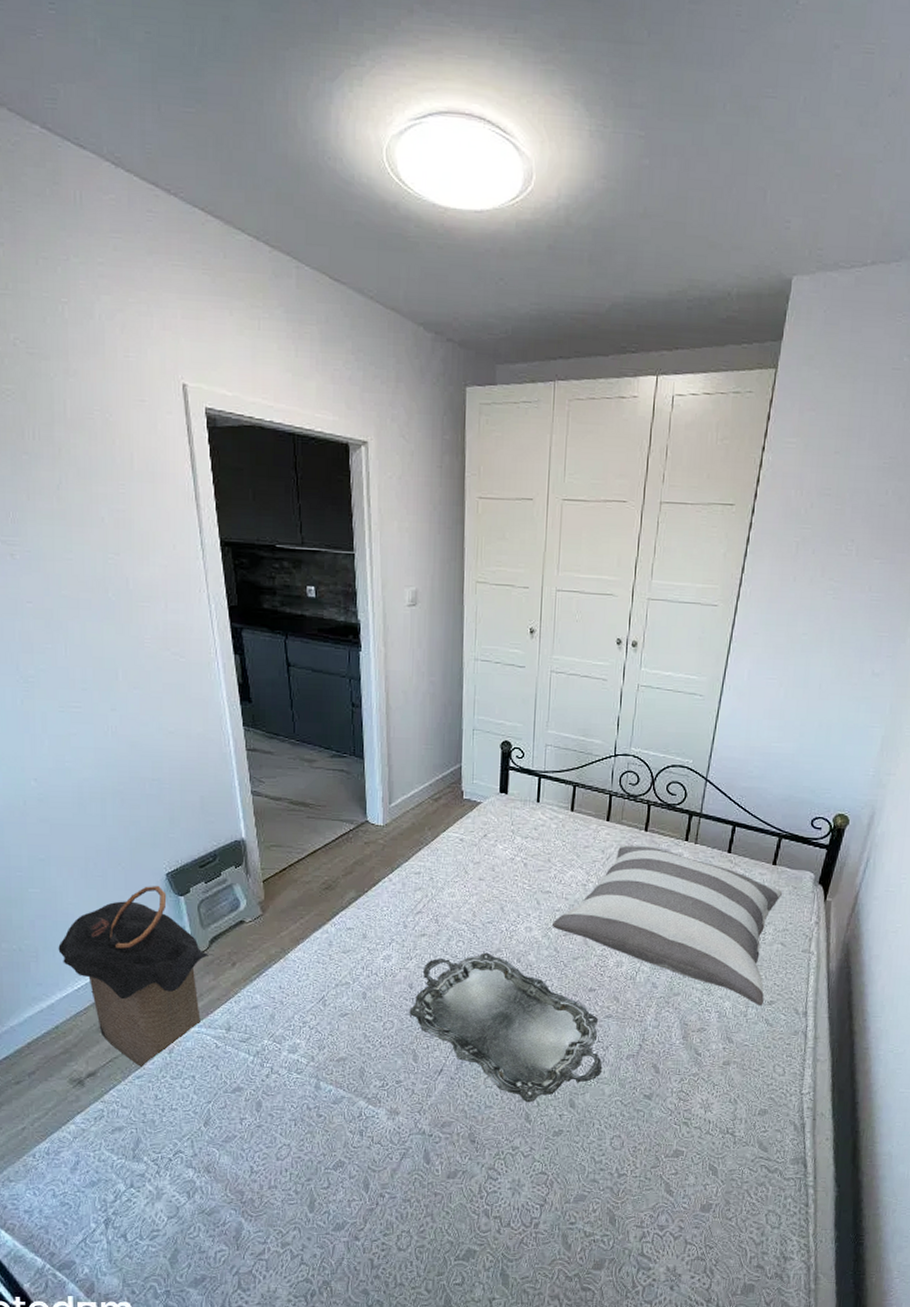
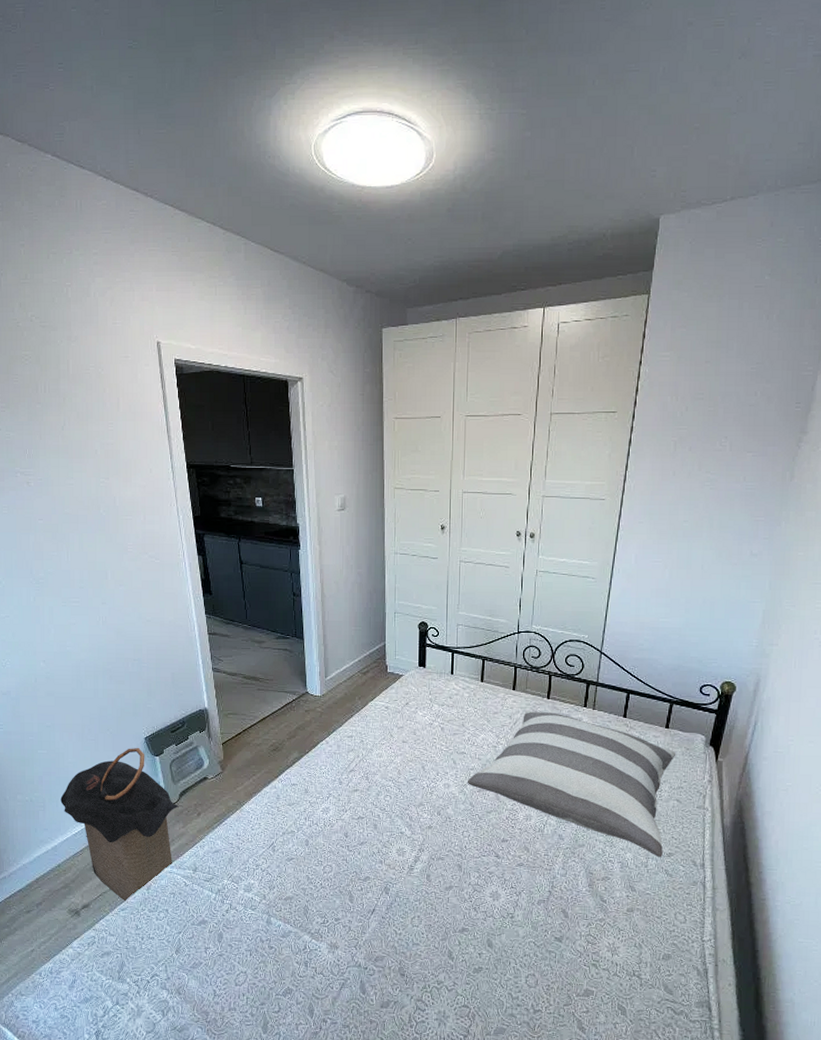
serving tray: present [409,952,603,1103] -> none [345,806,516,942]

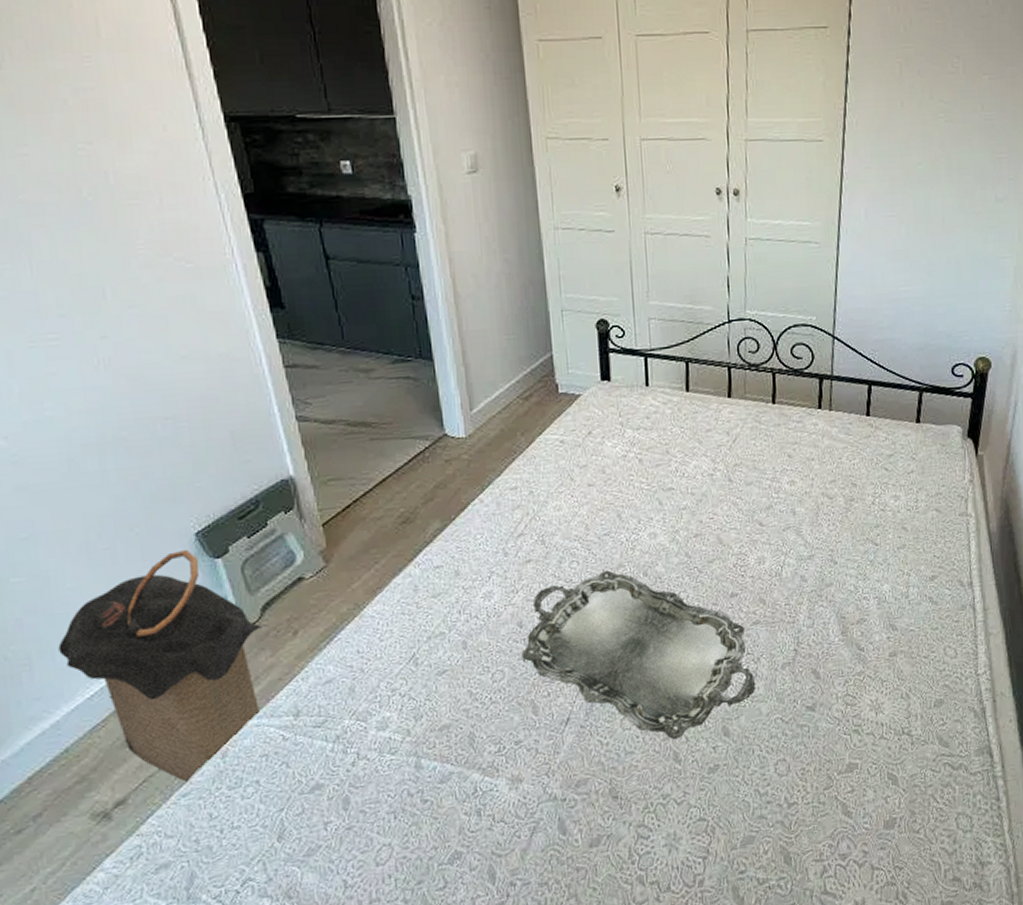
serving tray: none [345,806,516,942] -> present [521,570,756,740]
pillow: present [468,710,676,858] -> none [680,420,931,584]

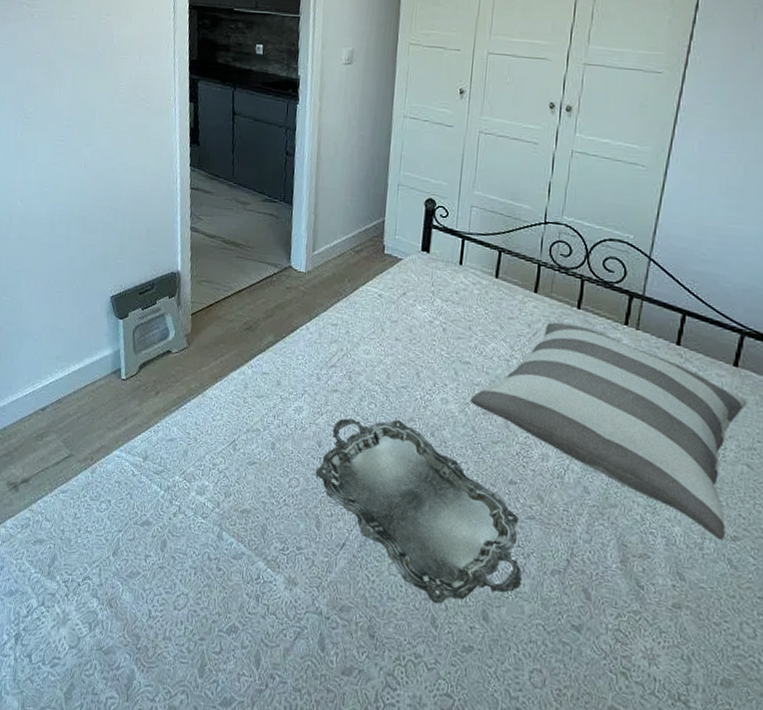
laundry hamper: present [58,550,262,784] -> none [16,306,137,485]
pillow: none [680,420,931,584] -> present [471,320,748,541]

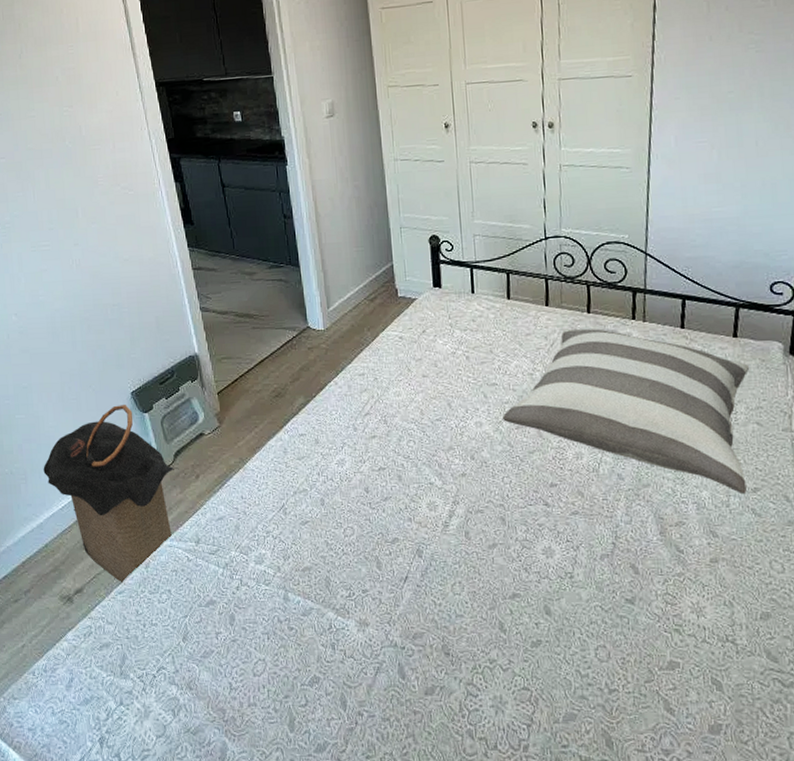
laundry hamper: none [16,306,137,485] -> present [43,405,174,585]
serving tray: present [315,418,522,604] -> none [367,451,576,611]

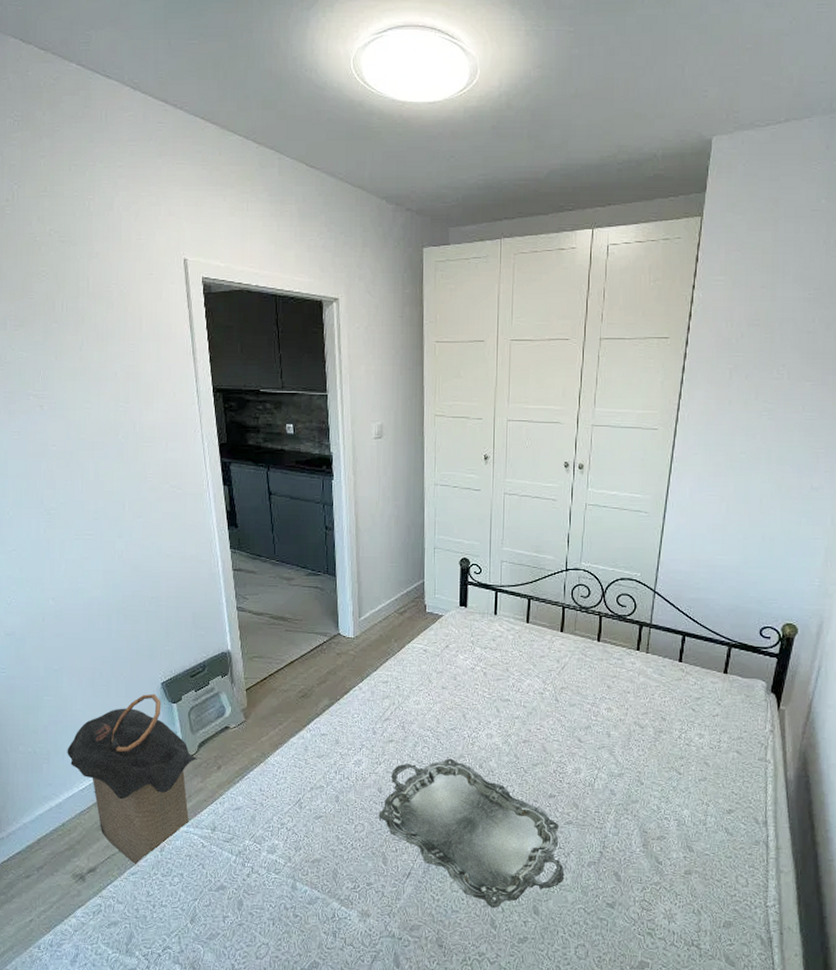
serving tray: none [367,451,576,611] -> present [378,758,565,908]
pillow: present [503,328,750,495] -> none [512,654,736,815]

